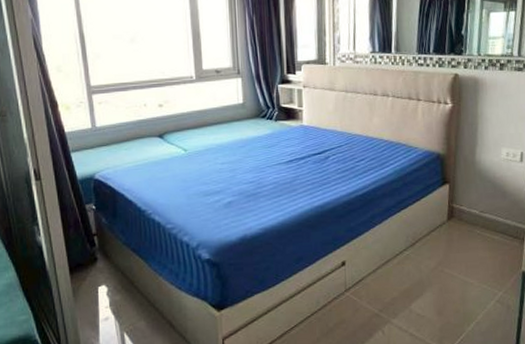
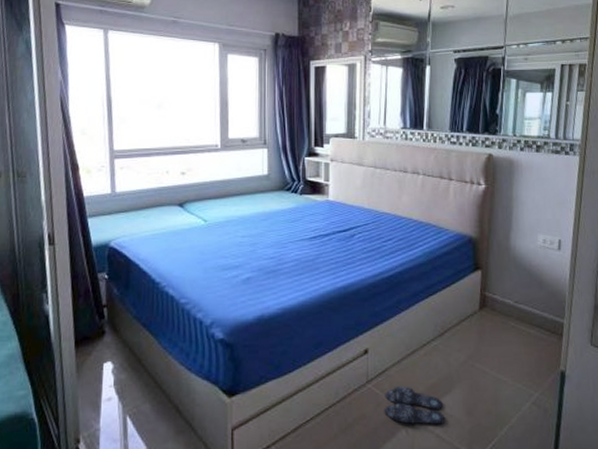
slippers: none [361,292,418,326] -> present [384,385,446,425]

